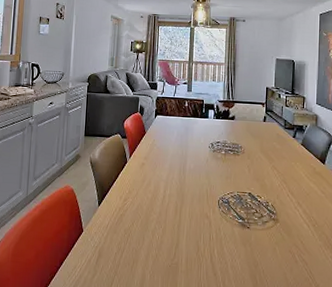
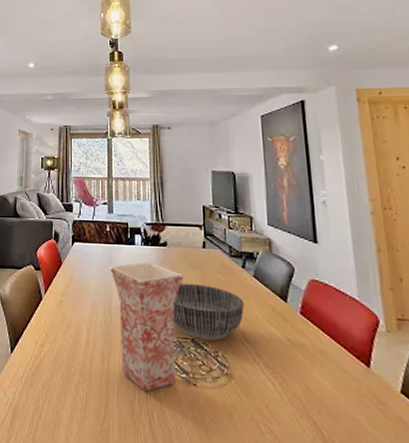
vase: none [186,132,247,235] -> present [110,261,184,393]
bowl: none [235,150,292,194] -> present [173,284,244,341]

